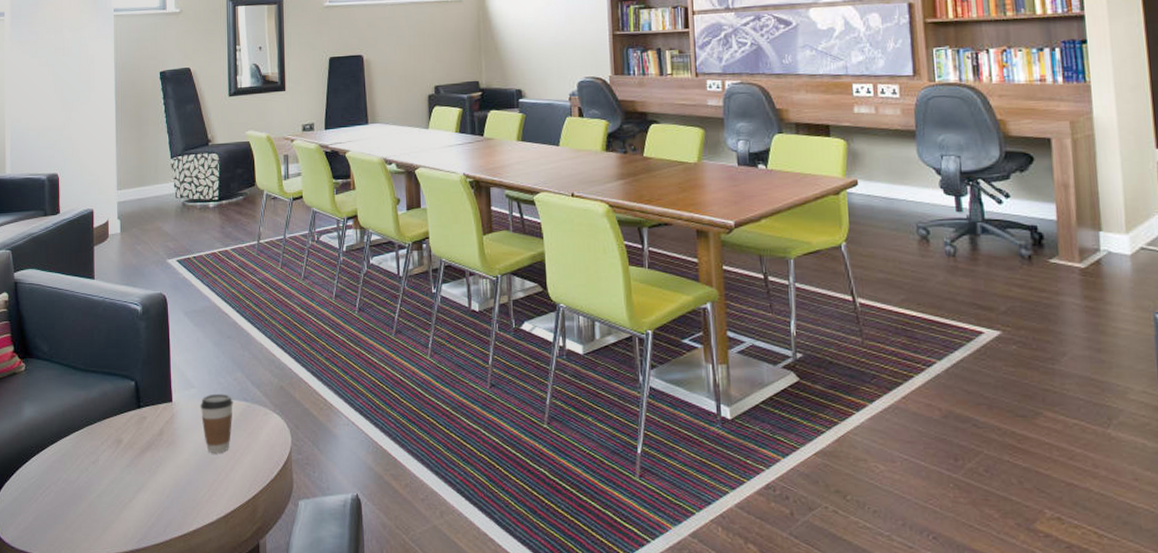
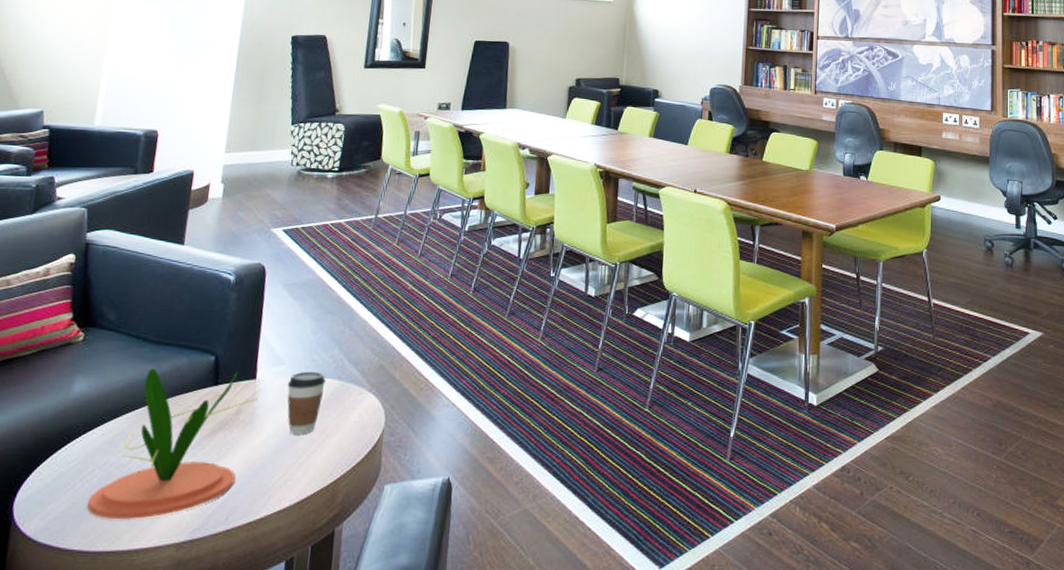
plant: none [49,394,176,530] -> present [86,368,258,519]

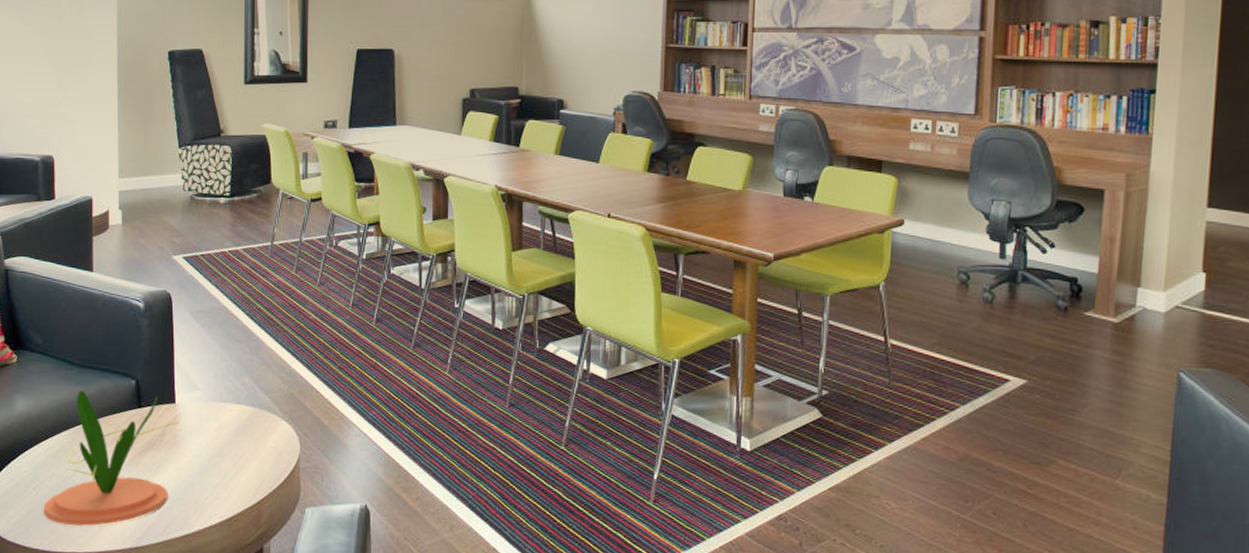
coffee cup: present [287,371,326,434] -> none [205,397,240,457]

